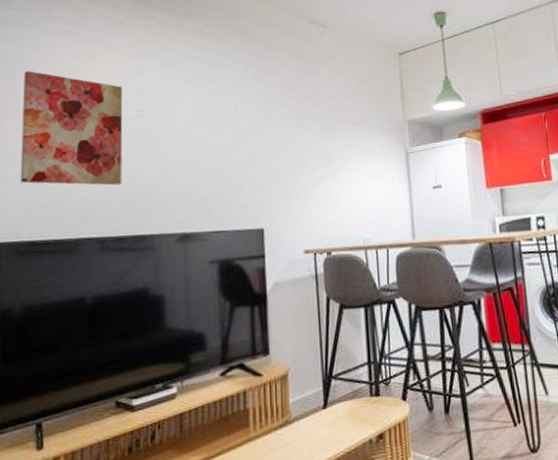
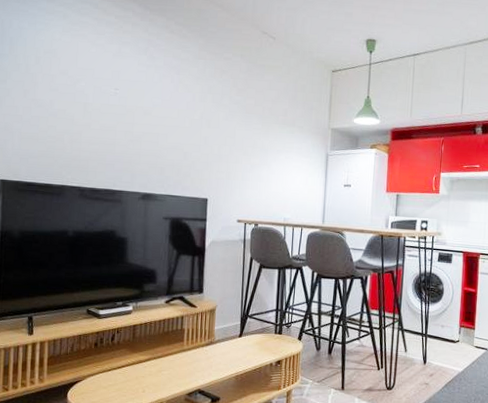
wall art: present [20,71,123,186] -> none [19,42,103,148]

